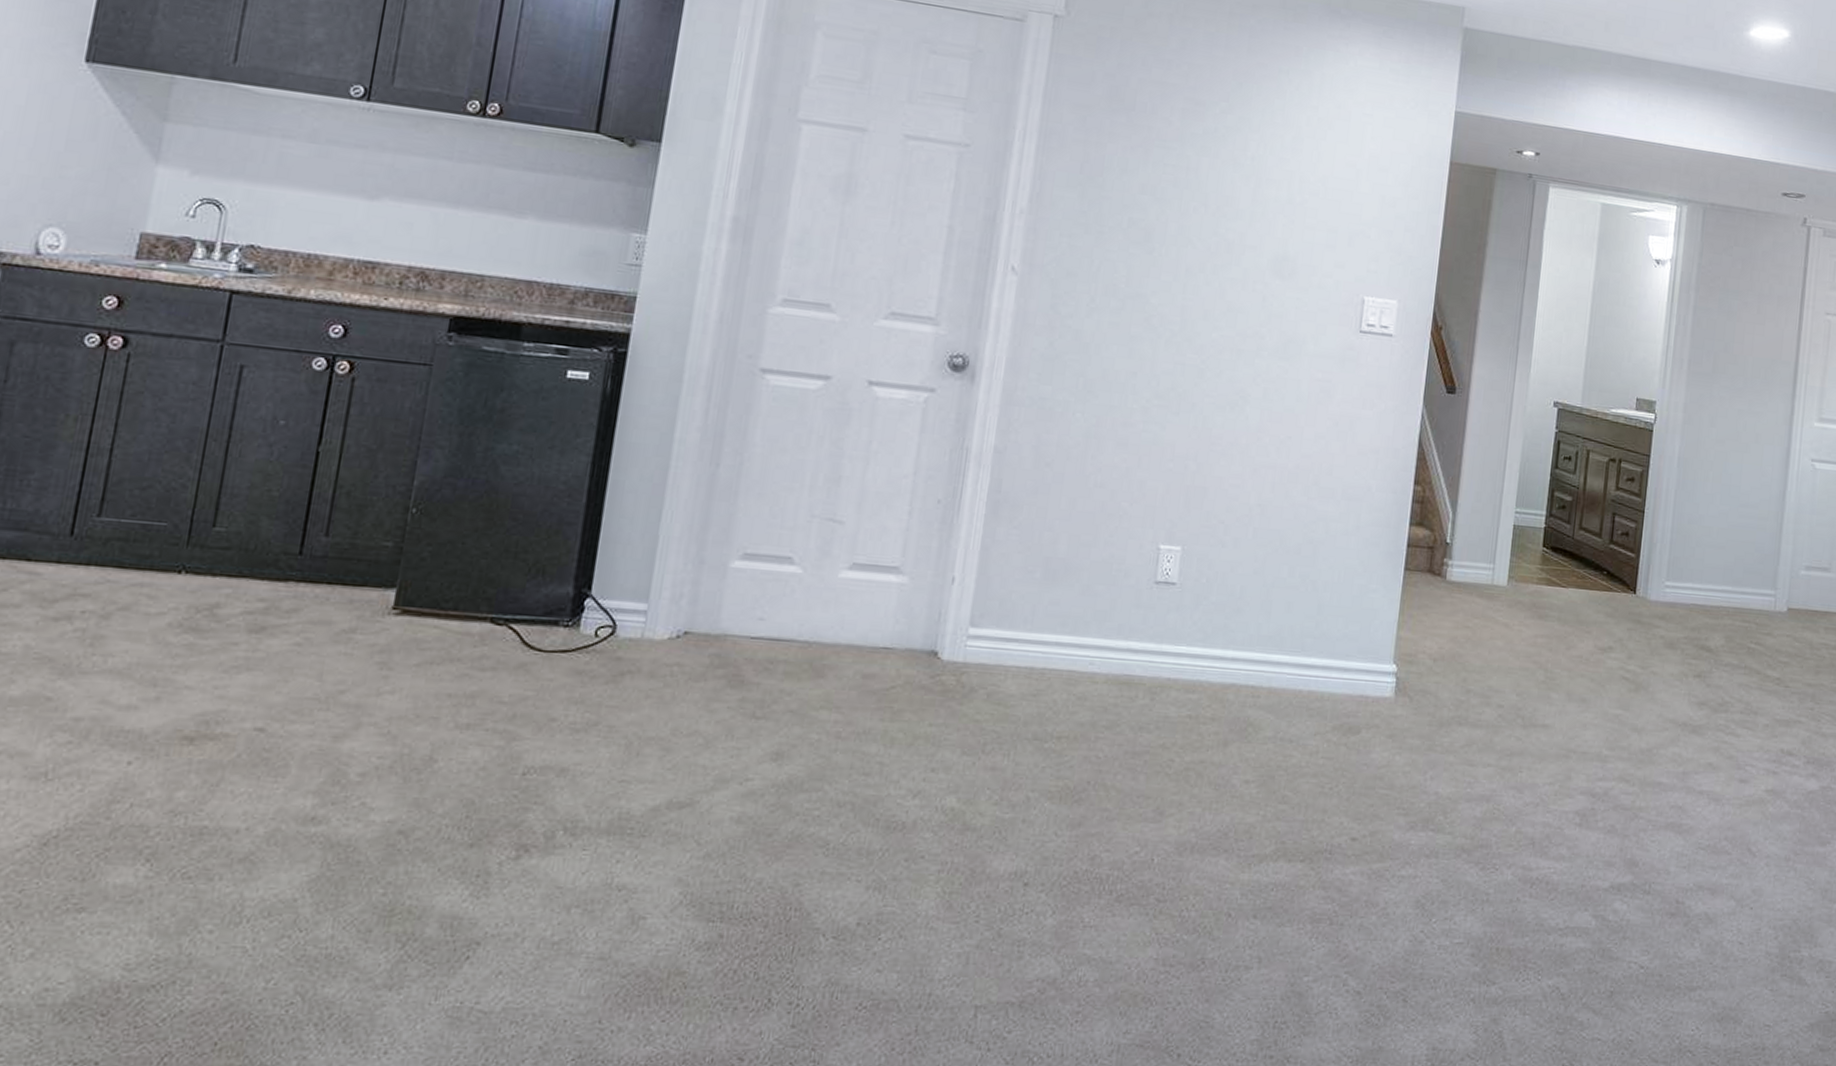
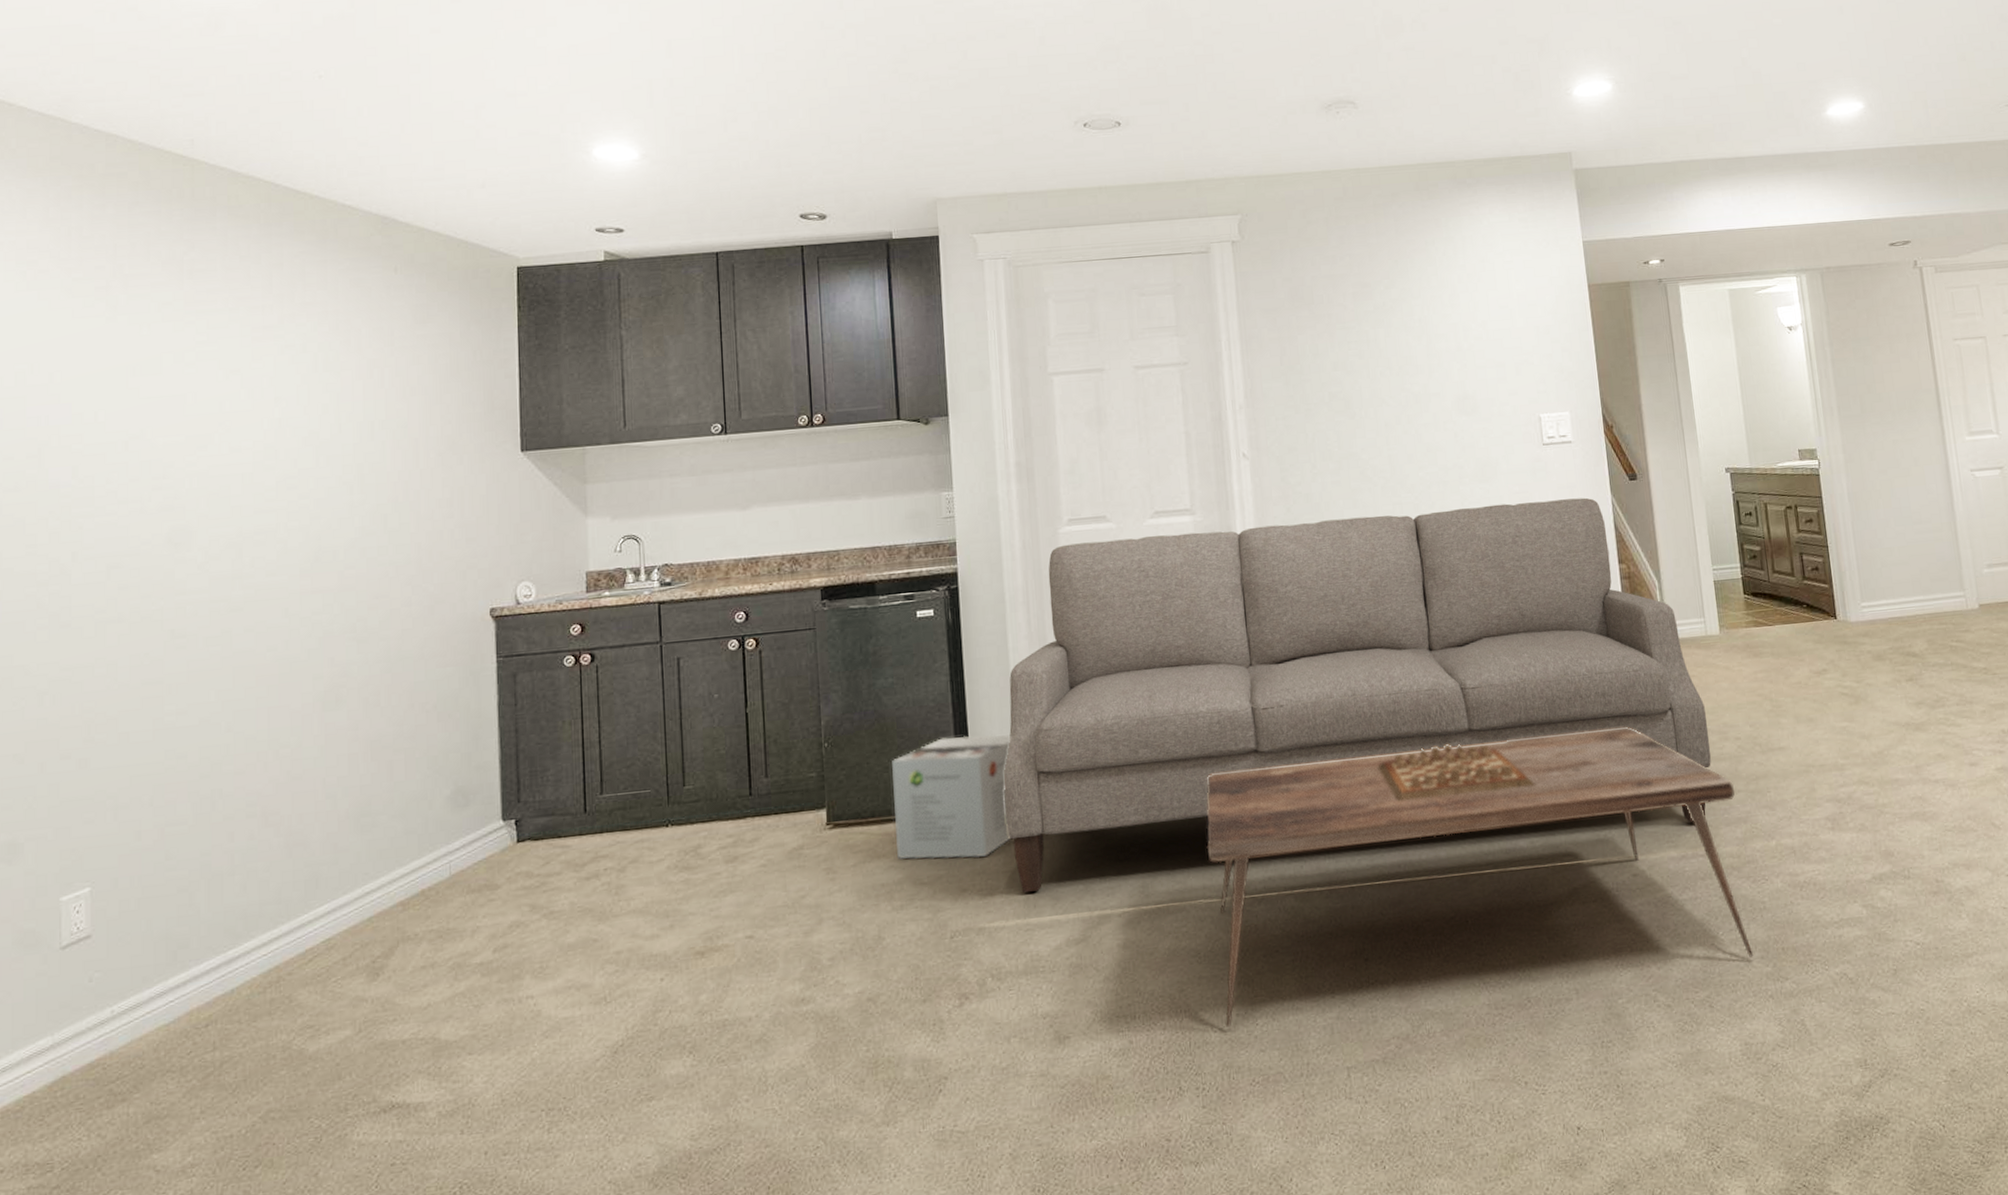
cardboard box: none [476,530,654,683] -> present [892,734,1011,860]
sofa: none [622,328,1473,792] -> present [1003,497,1711,892]
coffee table: none [841,635,1484,953] -> present [1206,727,1754,1027]

